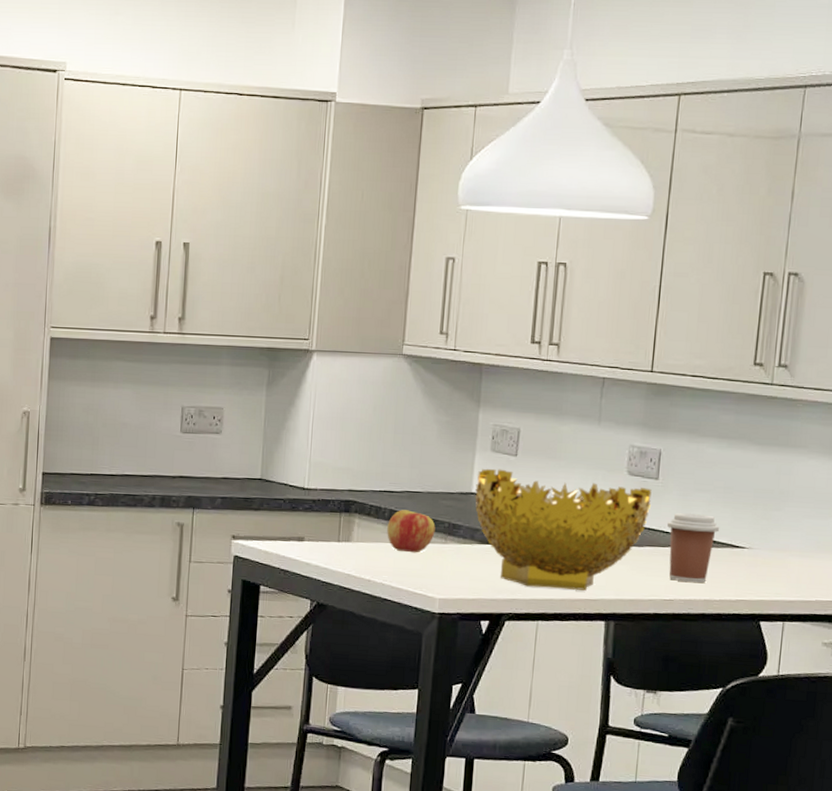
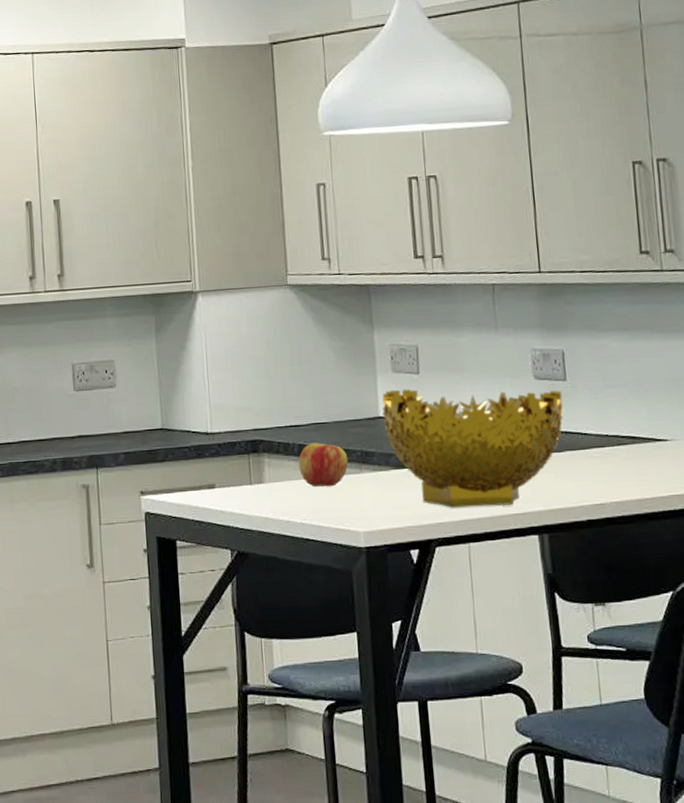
coffee cup: present [667,513,720,583] -> none [584,411,638,484]

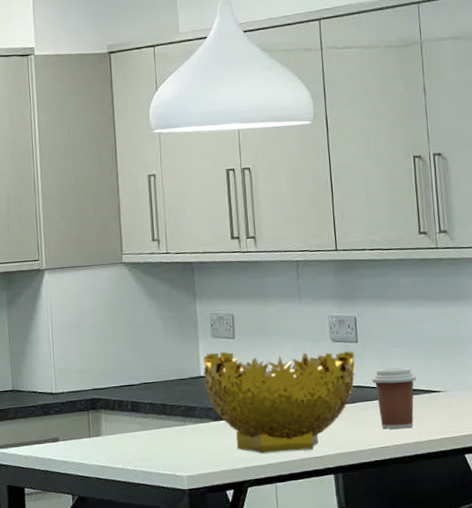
apple: present [298,443,349,487] -> none [131,400,174,438]
coffee cup: none [584,411,638,484] -> present [372,367,417,429]

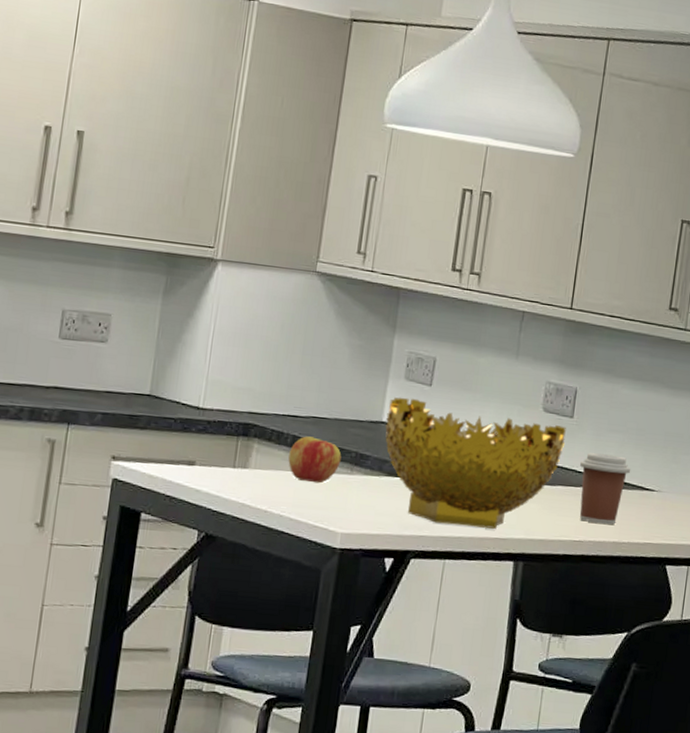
apple: none [131,400,174,438] -> present [288,436,342,484]

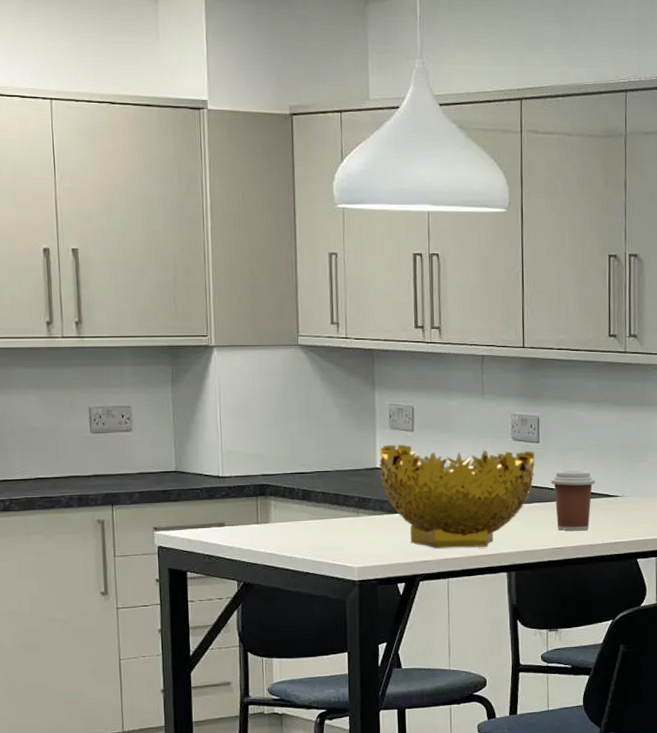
apple: present [288,436,342,484] -> none [302,489,347,528]

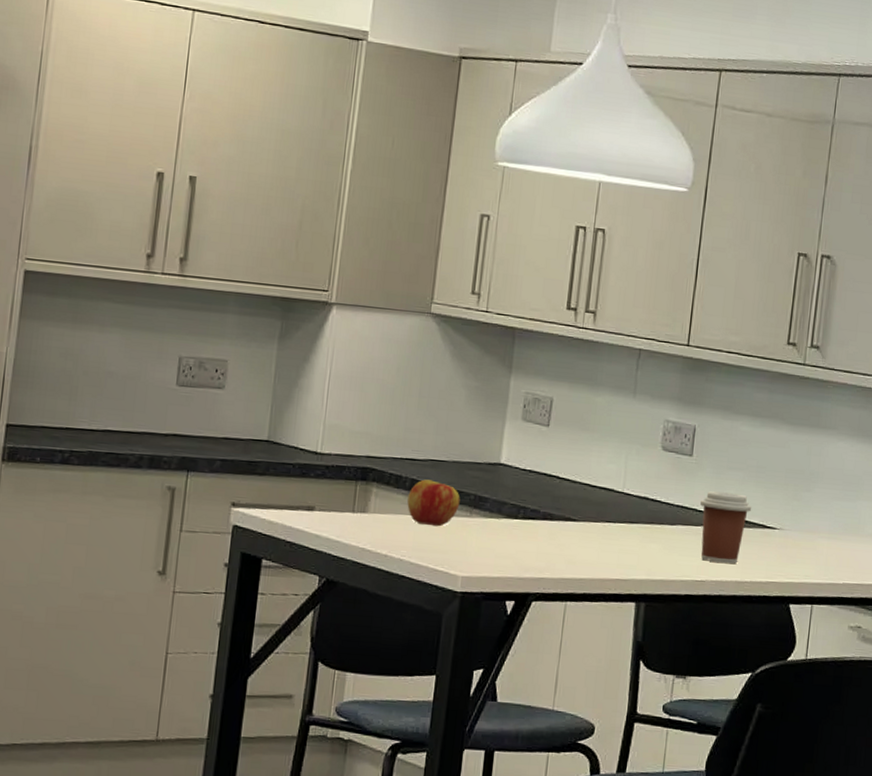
apple: none [302,489,347,528] -> present [407,479,460,527]
decorative bowl: present [379,444,535,548] -> none [503,438,686,570]

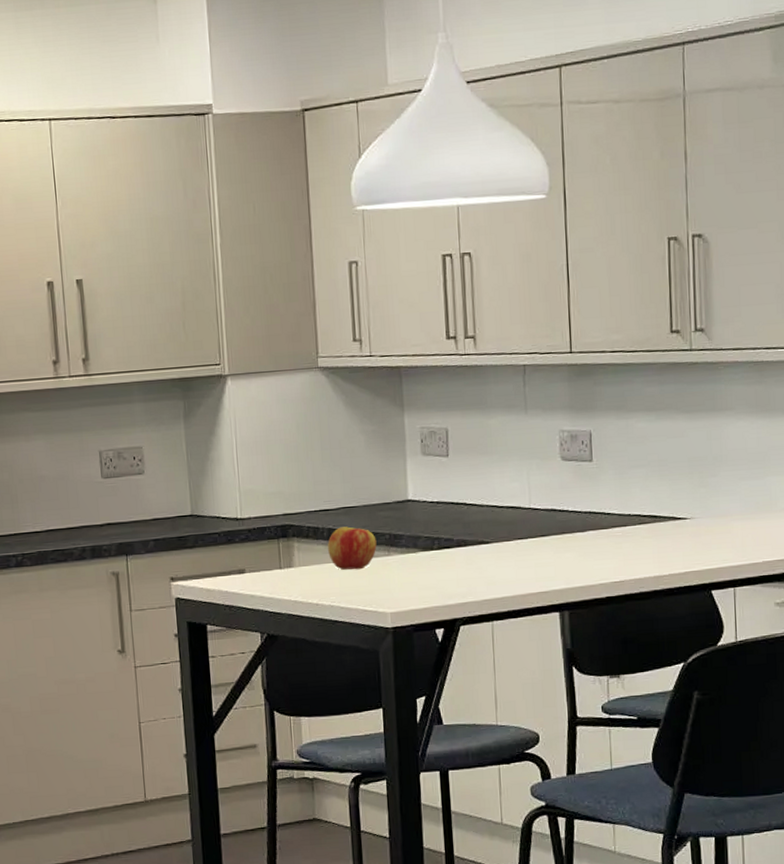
coffee cup: present [700,491,752,564] -> none [608,490,660,561]

